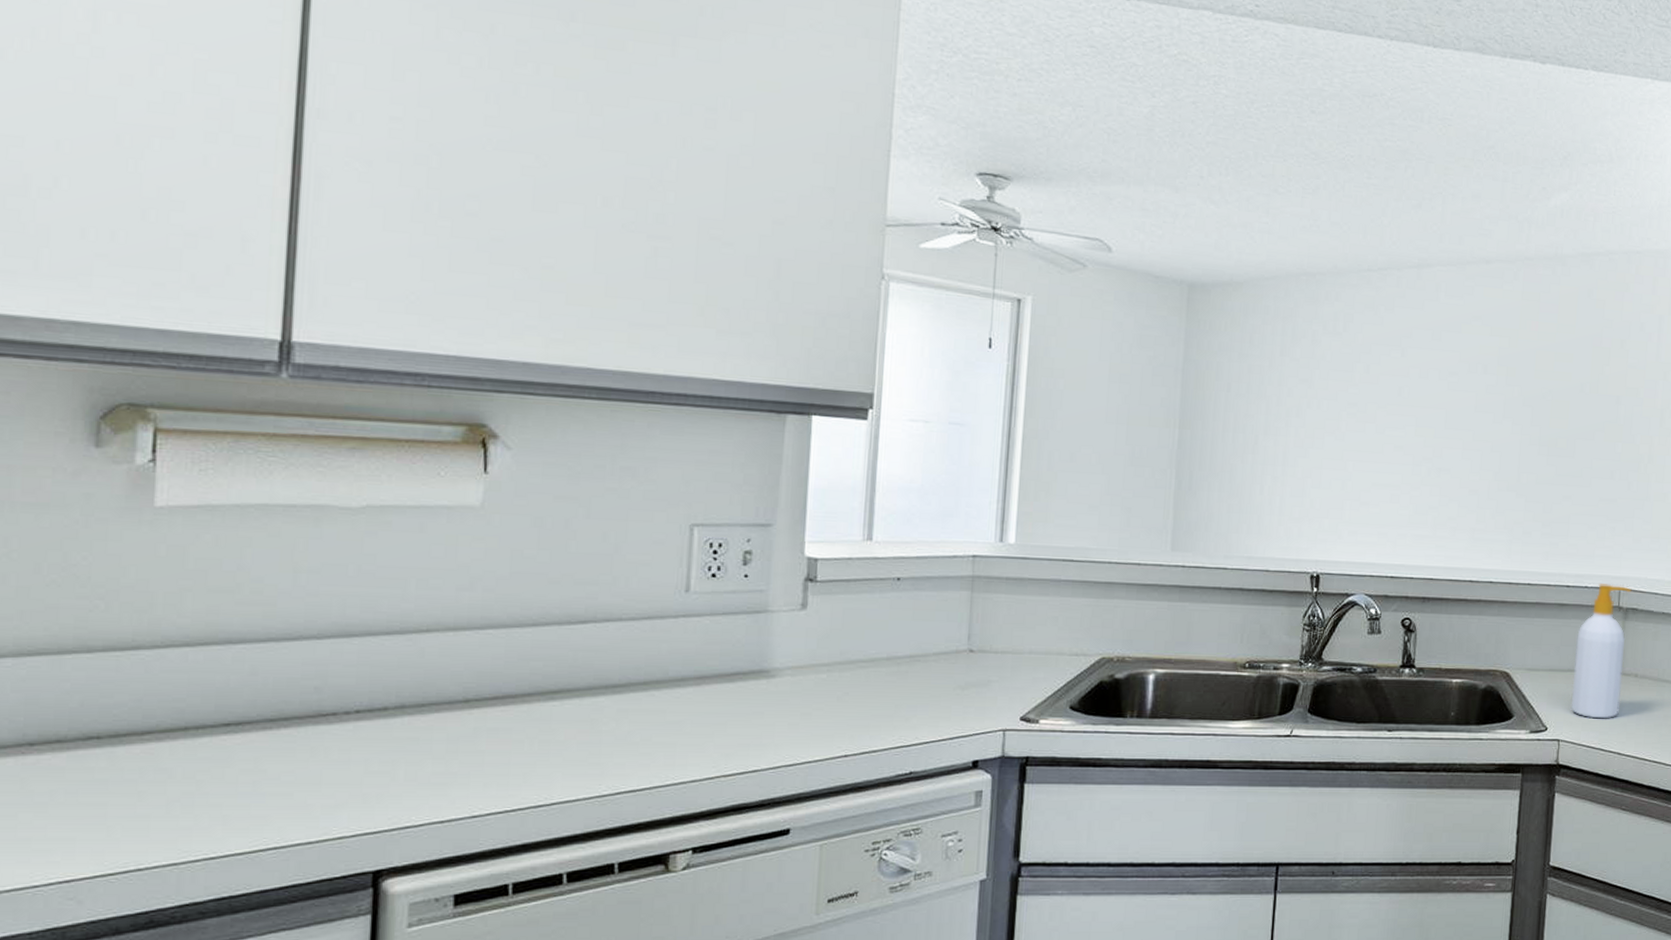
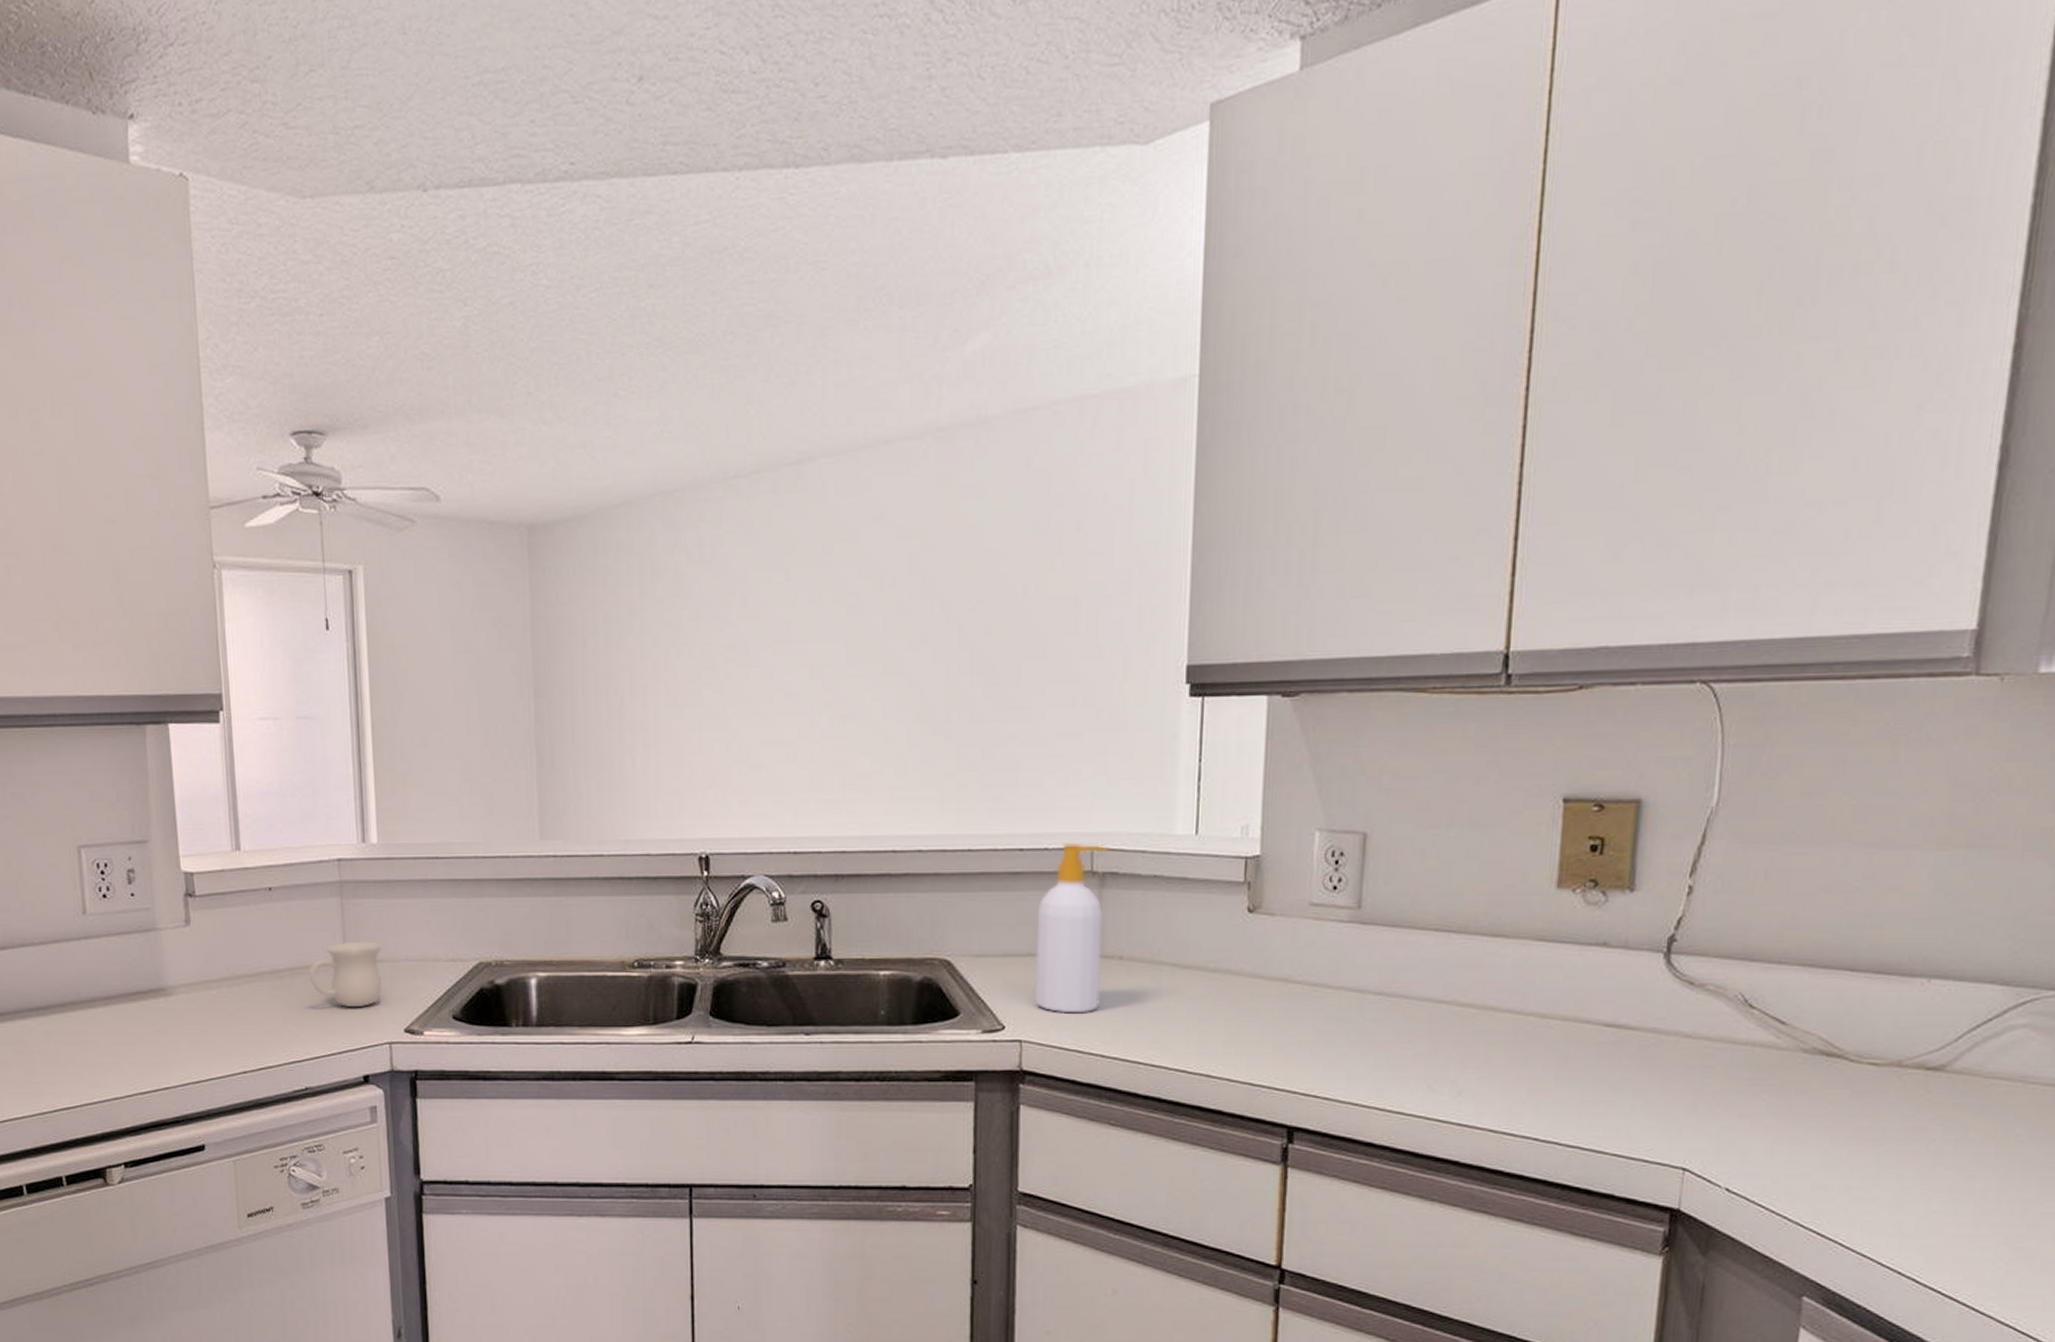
mug: none [929,632,1007,695] -> present [309,941,383,1007]

